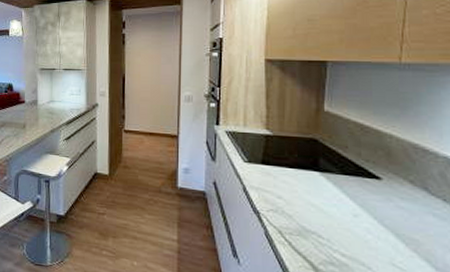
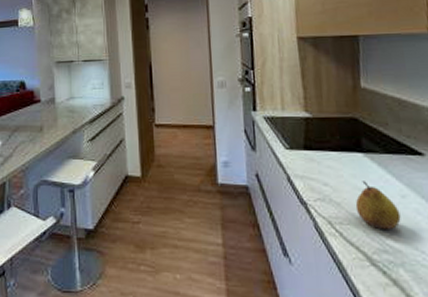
fruit: none [306,197,351,245] -> present [355,181,401,230]

